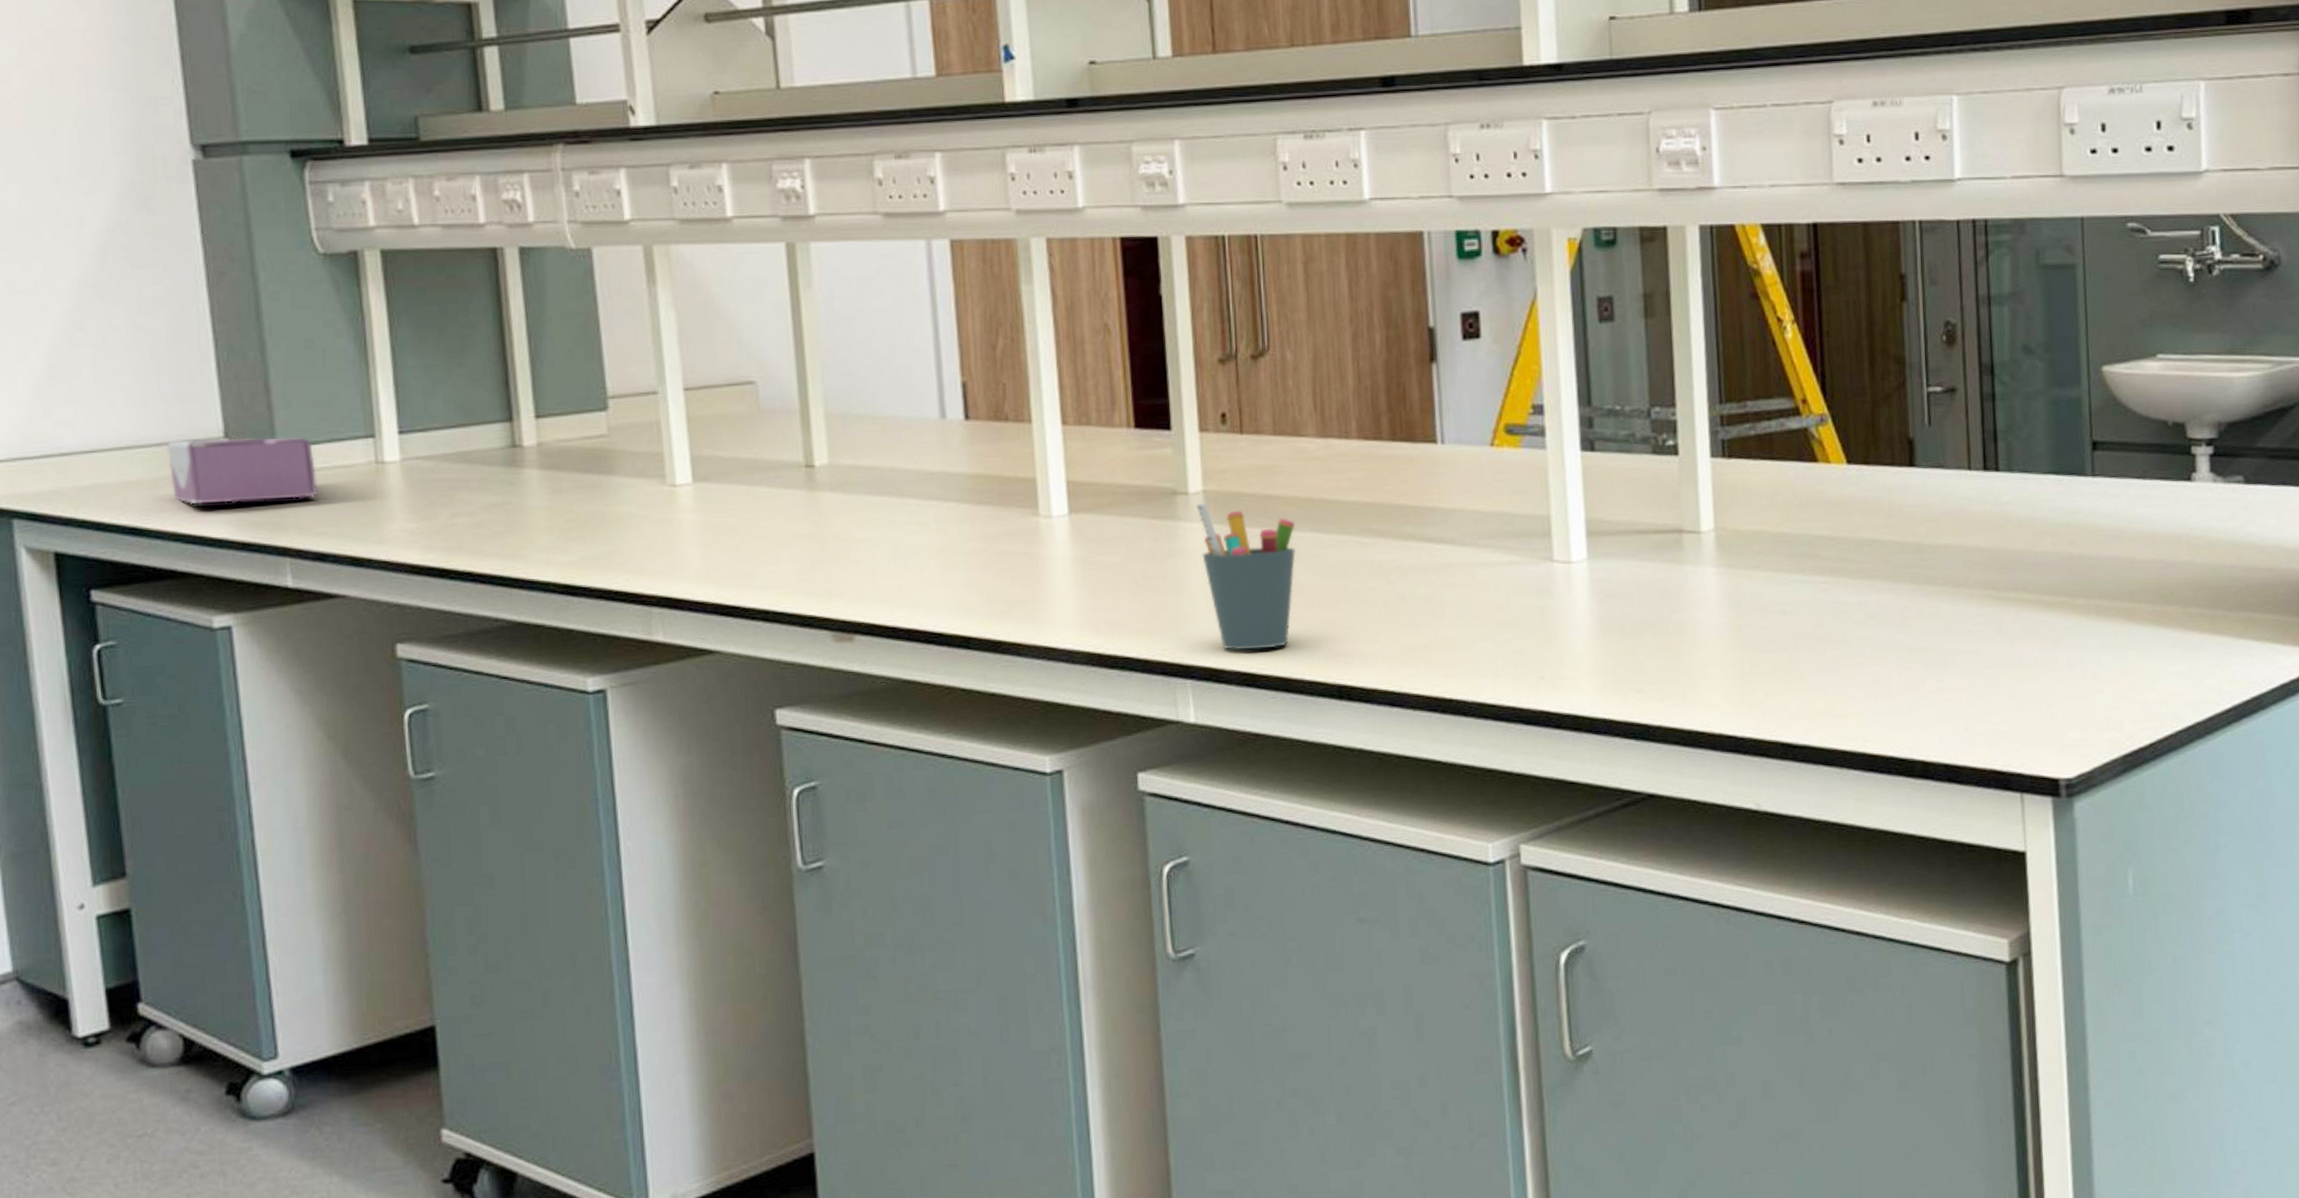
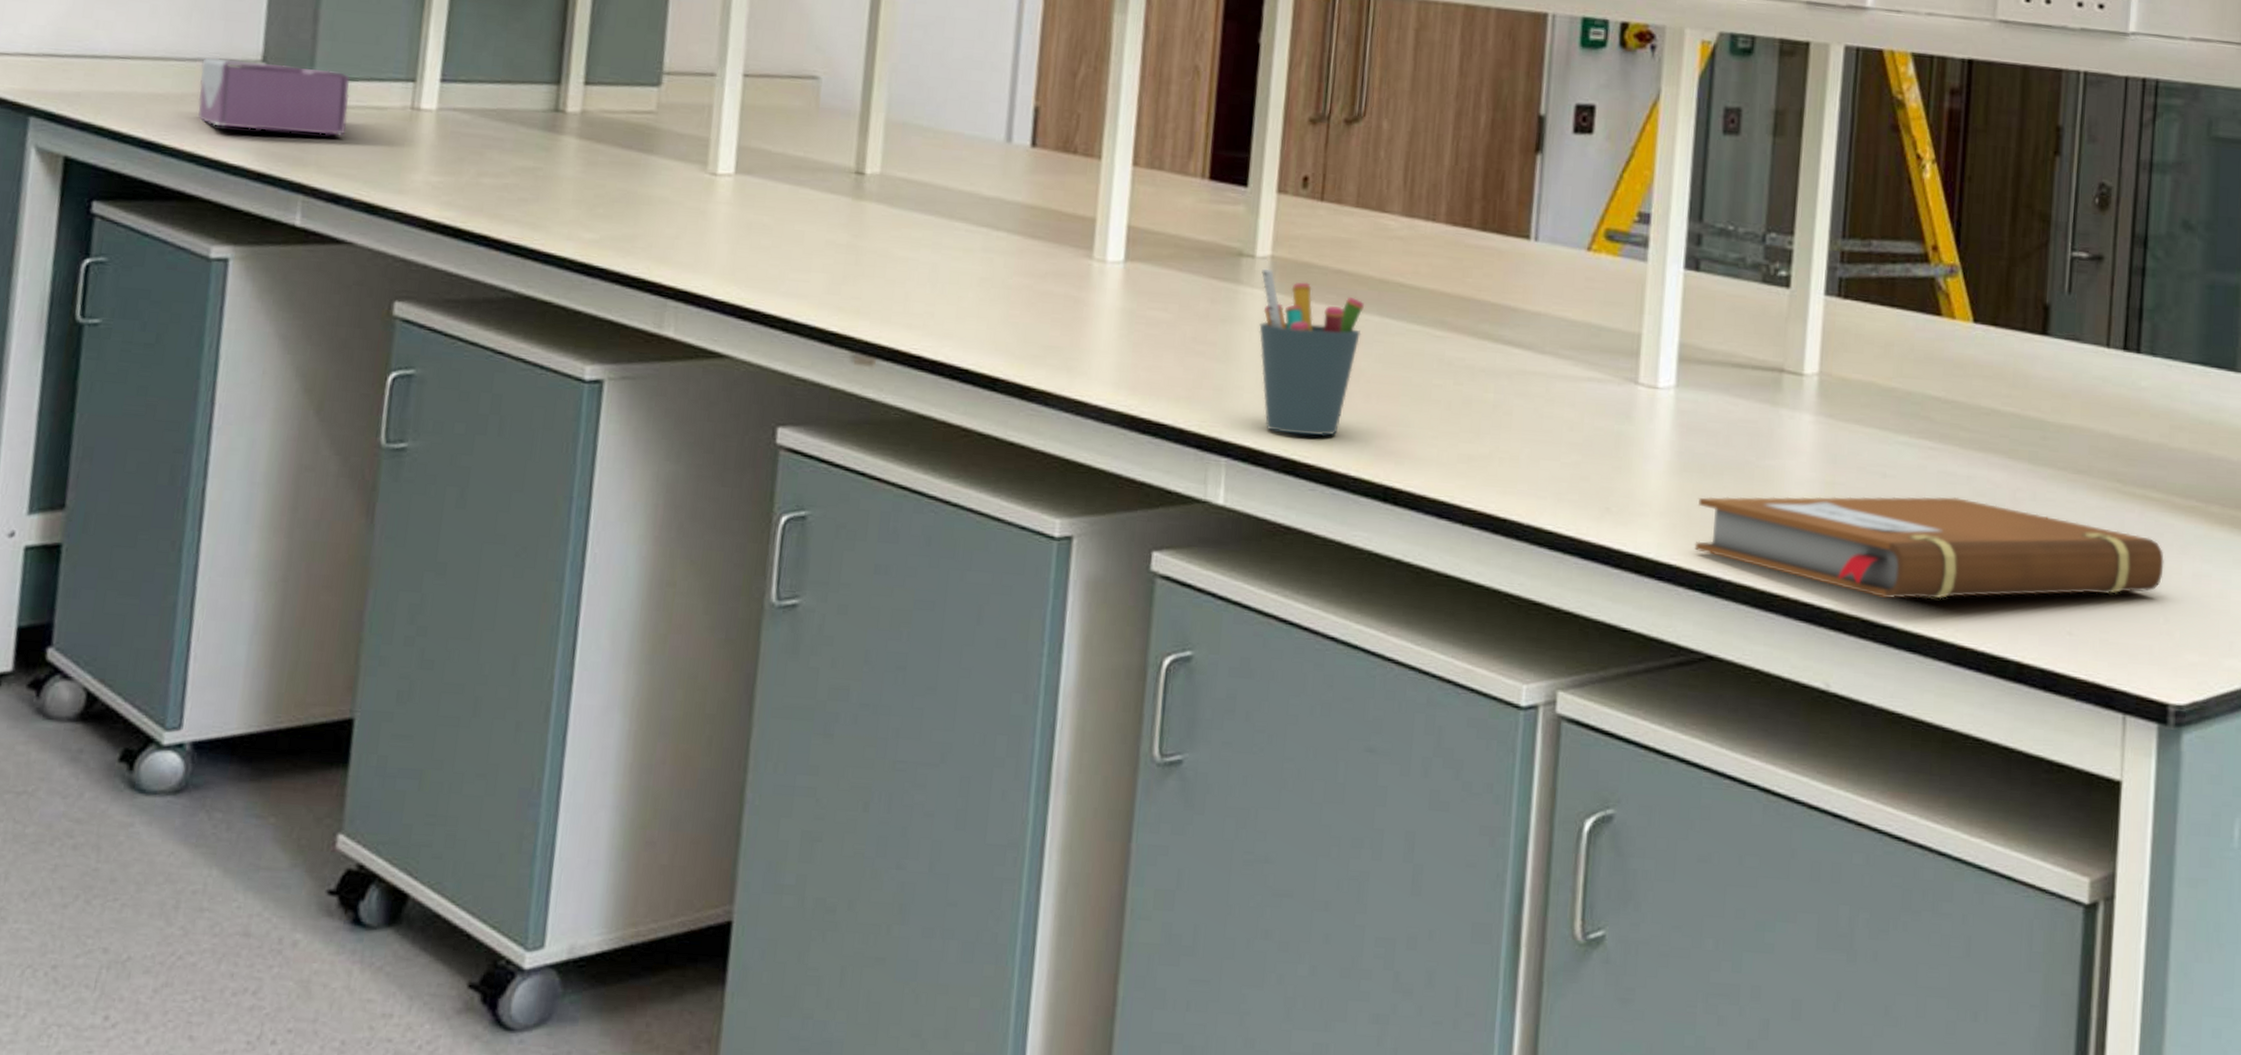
notebook: none [1621,623,2042,722] -> present [1694,496,2164,600]

